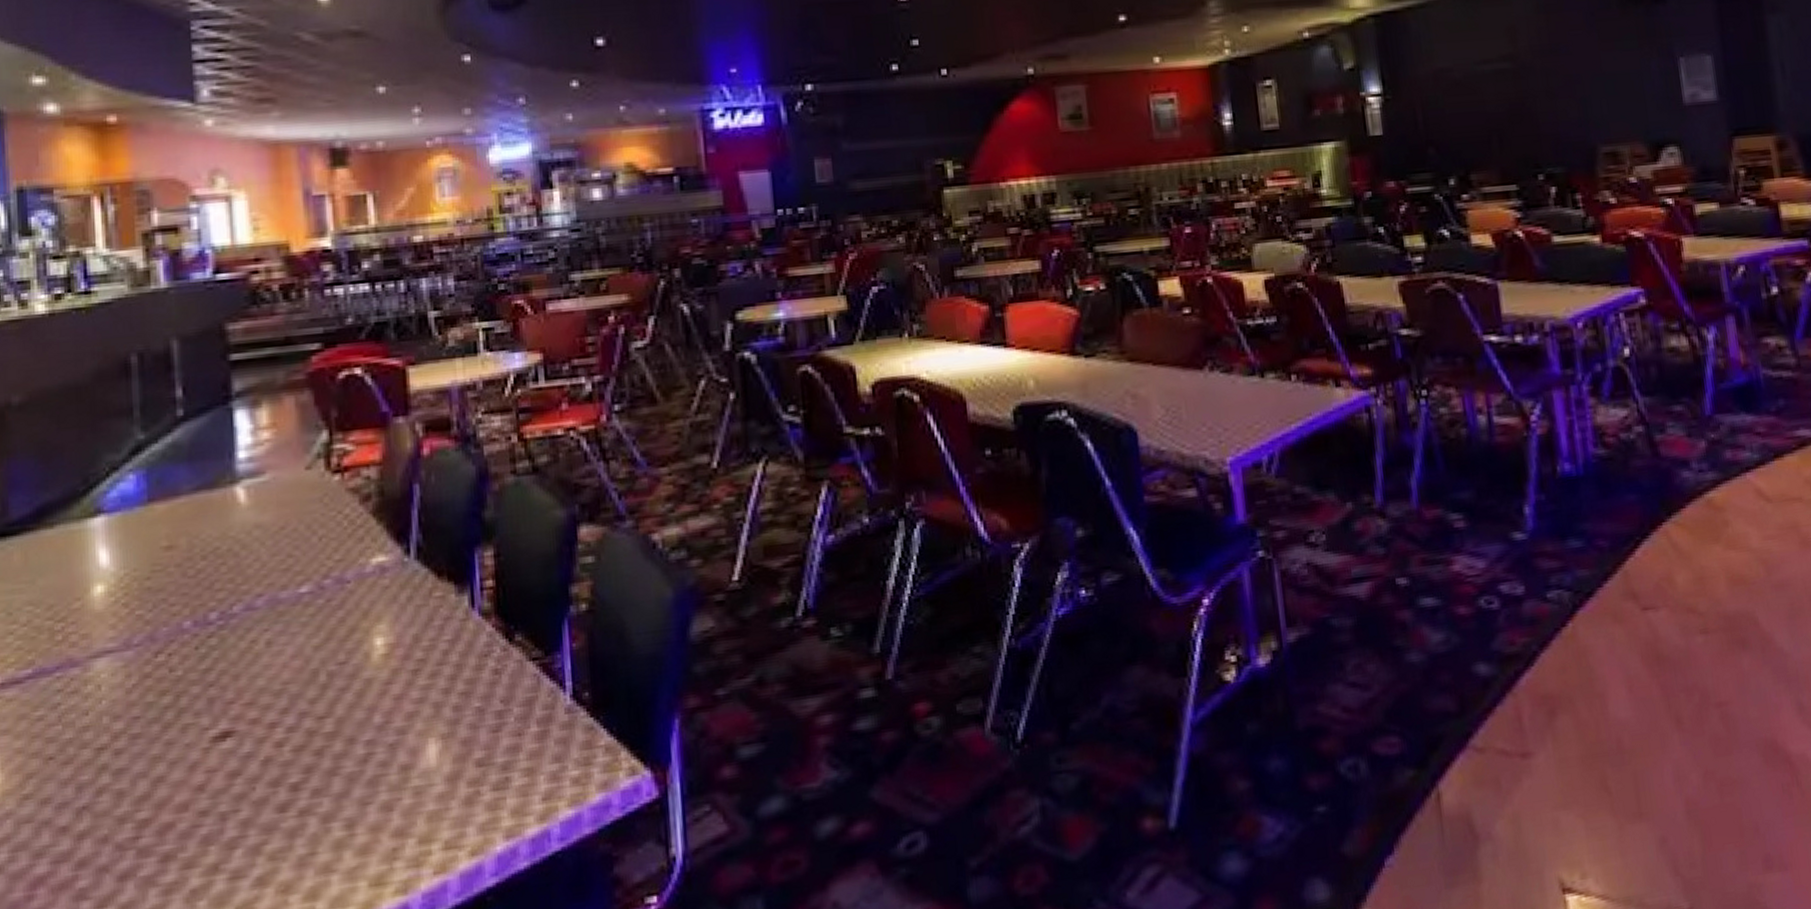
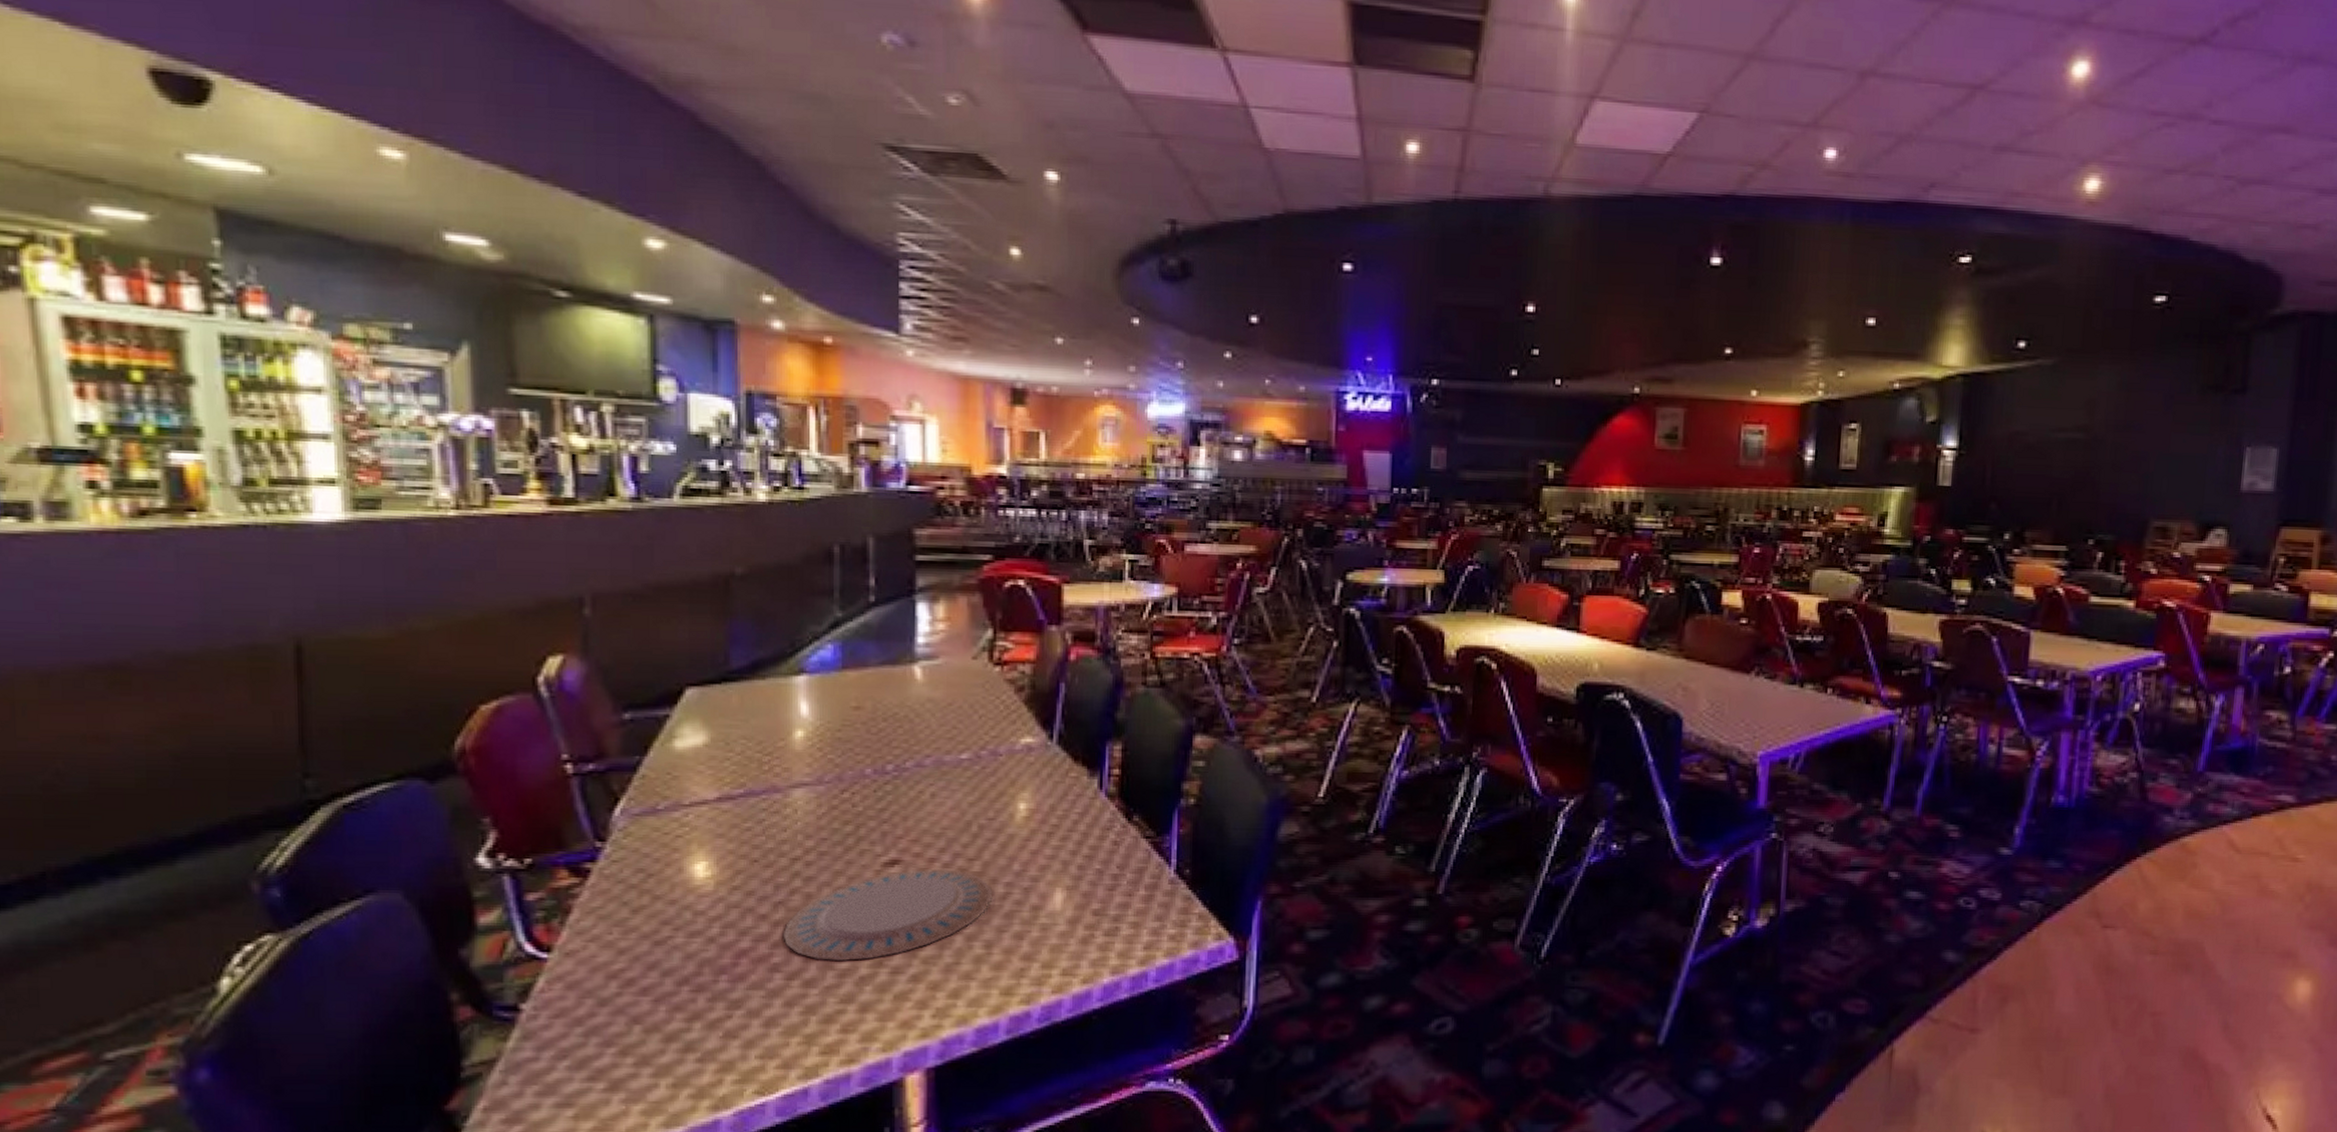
plate: none [89,733,350,875] -> present [783,868,992,962]

